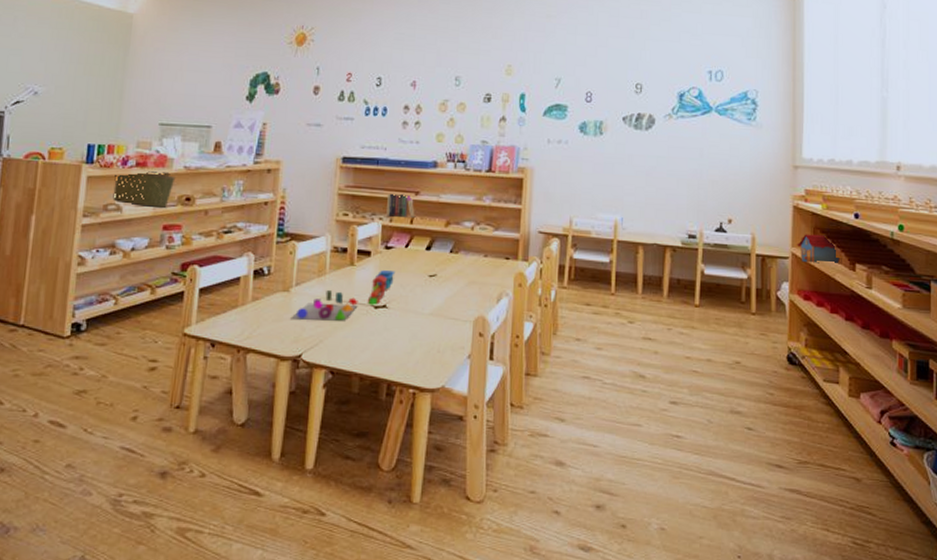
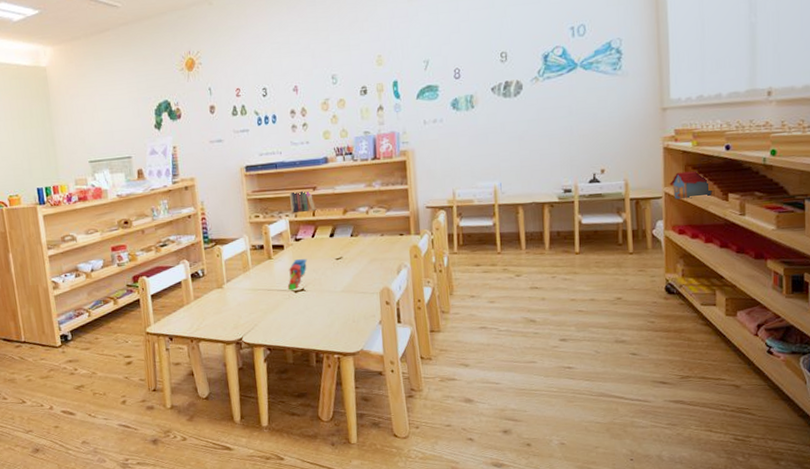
basket: present [114,171,176,208] -> none [66,203,113,234]
toy blocks: present [291,289,358,321] -> none [228,281,281,310]

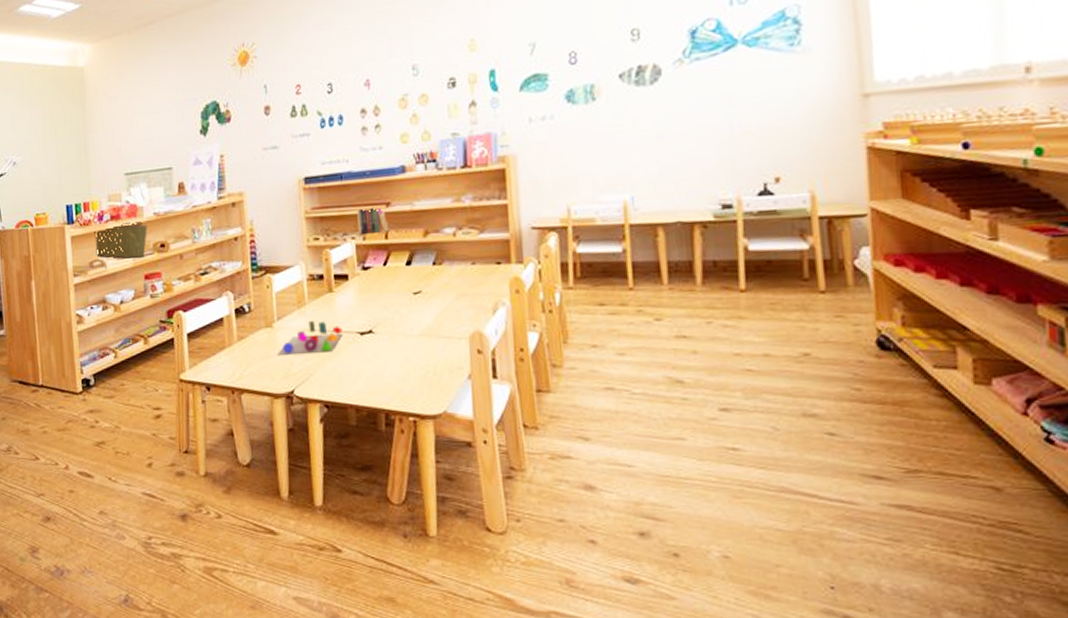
basket: none [66,203,113,234] -> present [96,223,148,259]
toy blocks: none [228,281,281,310] -> present [278,320,343,355]
toy train: present [288,259,307,290] -> none [352,292,377,332]
toy house: present [669,170,716,200] -> none [877,177,950,219]

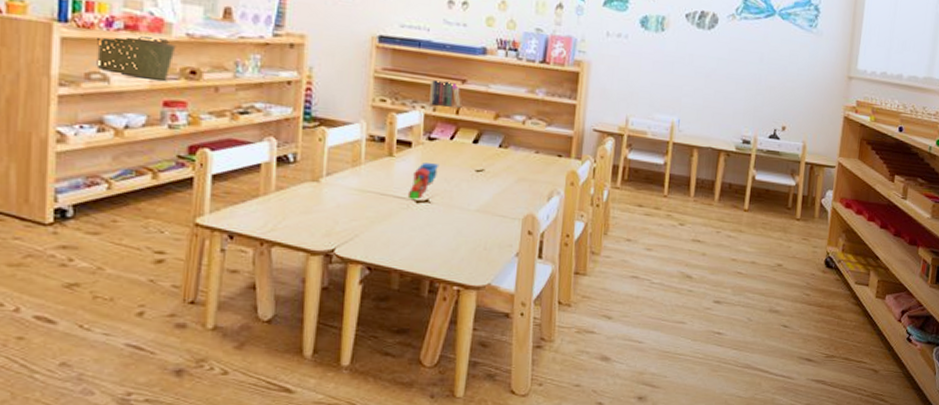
toy blocks: present [278,320,343,355] -> none [321,181,398,215]
toy train: none [352,292,377,332] -> present [409,163,440,199]

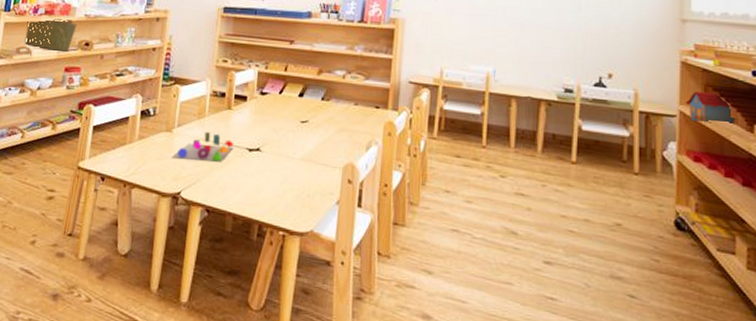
toy blocks: none [321,181,398,215] -> present [172,131,234,162]
toy train: present [409,163,440,199] -> none [243,115,270,148]
books: present [429,79,463,109] -> none [262,41,290,66]
toy house: none [844,144,885,176] -> present [685,91,739,125]

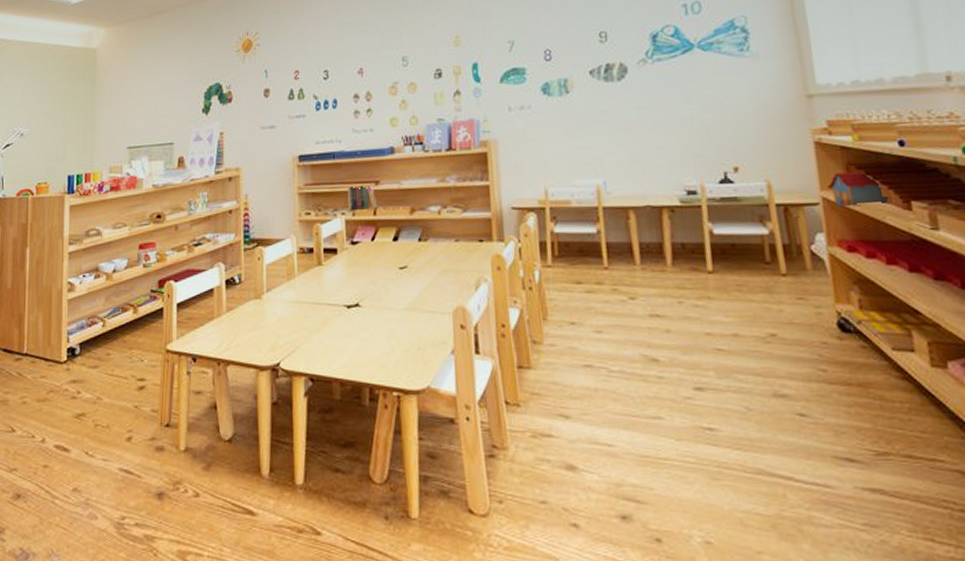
basket: present [25,19,78,52] -> none [94,194,146,228]
toy blocks: present [172,131,234,162] -> none [265,292,330,327]
books: none [262,41,290,66] -> present [347,185,379,210]

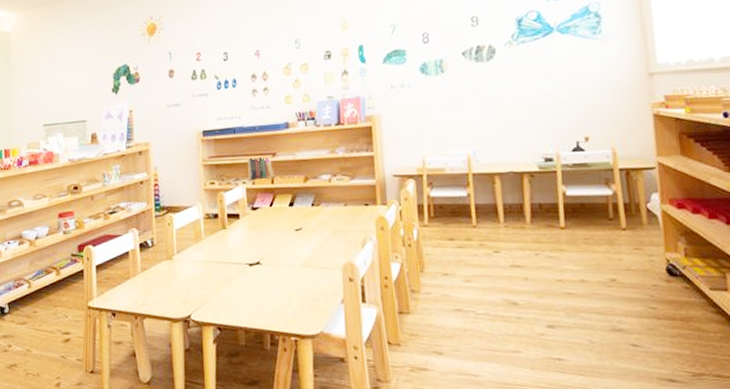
toy house: present [827,171,892,208] -> none [662,139,716,171]

